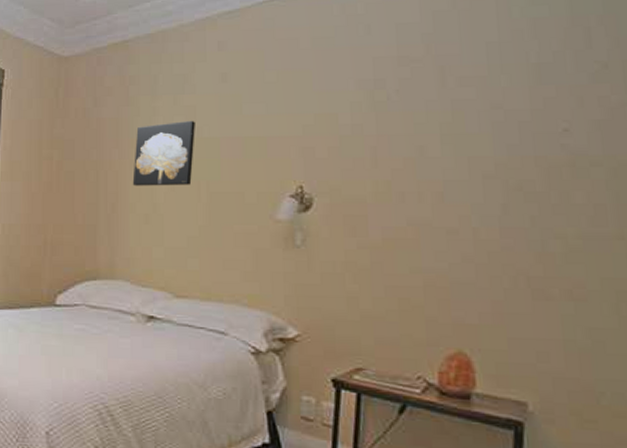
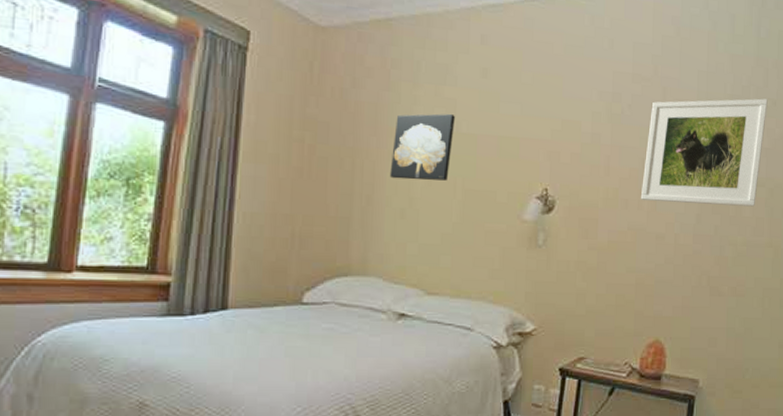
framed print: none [420,62,595,191] -> present [640,98,768,207]

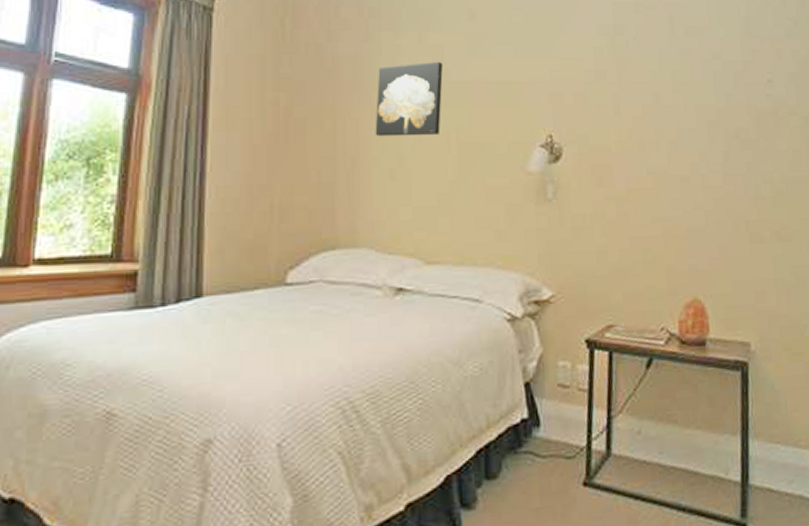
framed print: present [640,98,768,207] -> none [657,19,790,140]

